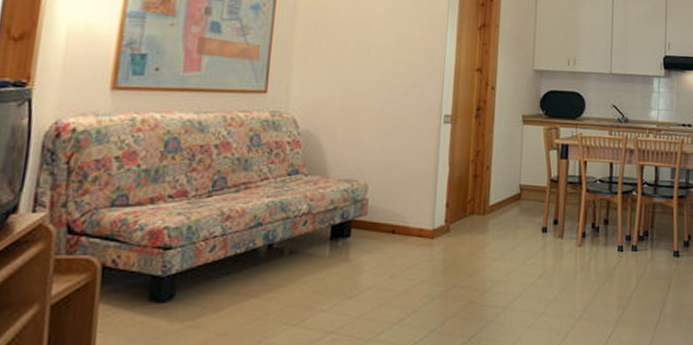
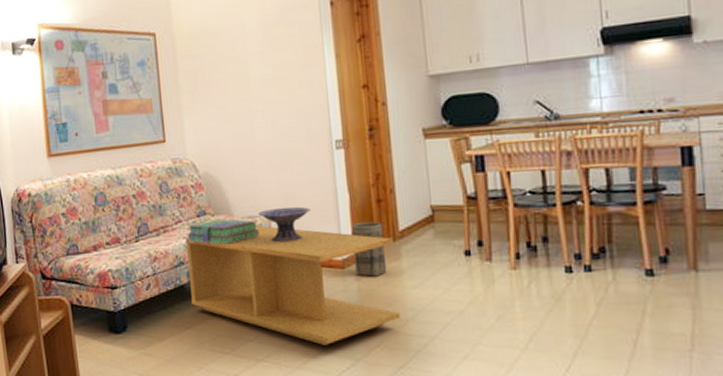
coffee table: none [263,191,484,316] -> present [184,226,401,345]
stack of books: none [271,179,354,207] -> present [187,218,260,245]
decorative bowl: none [355,173,410,209] -> present [258,206,311,243]
basket: none [443,194,475,248] -> present [352,221,387,277]

